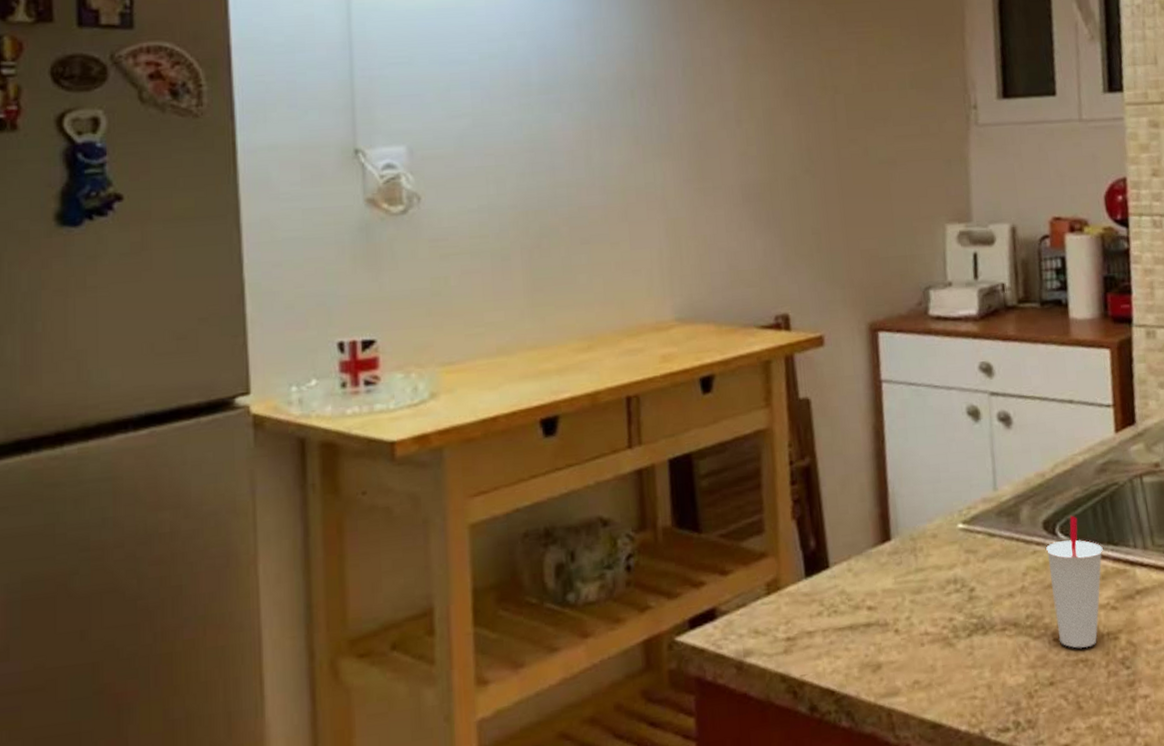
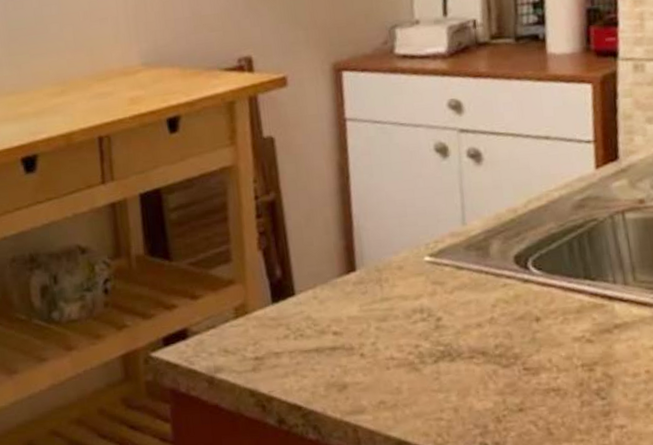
cup: present [1045,515,1103,649] -> none [516,250,579,378]

